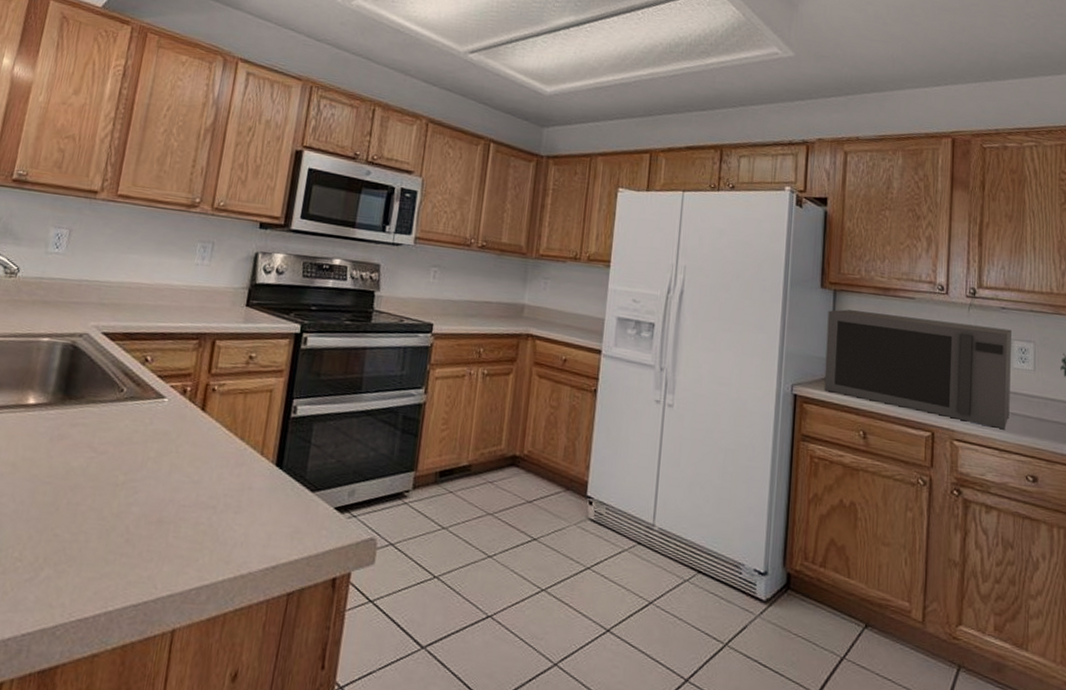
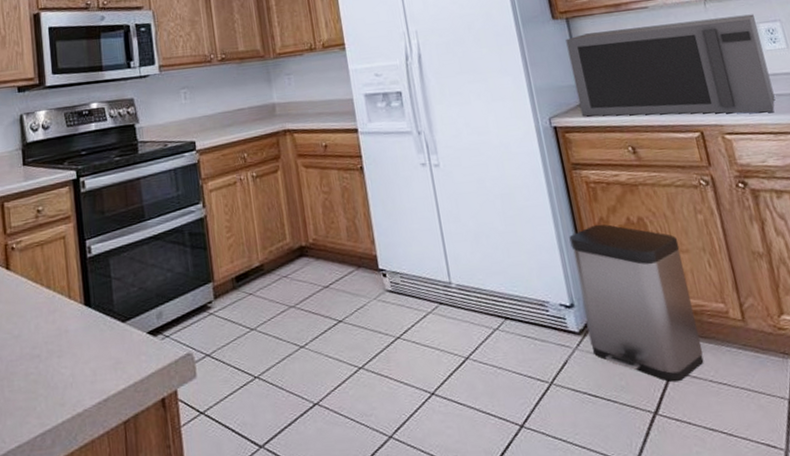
pedal bin: none [773,499,883,669] -> present [569,224,704,382]

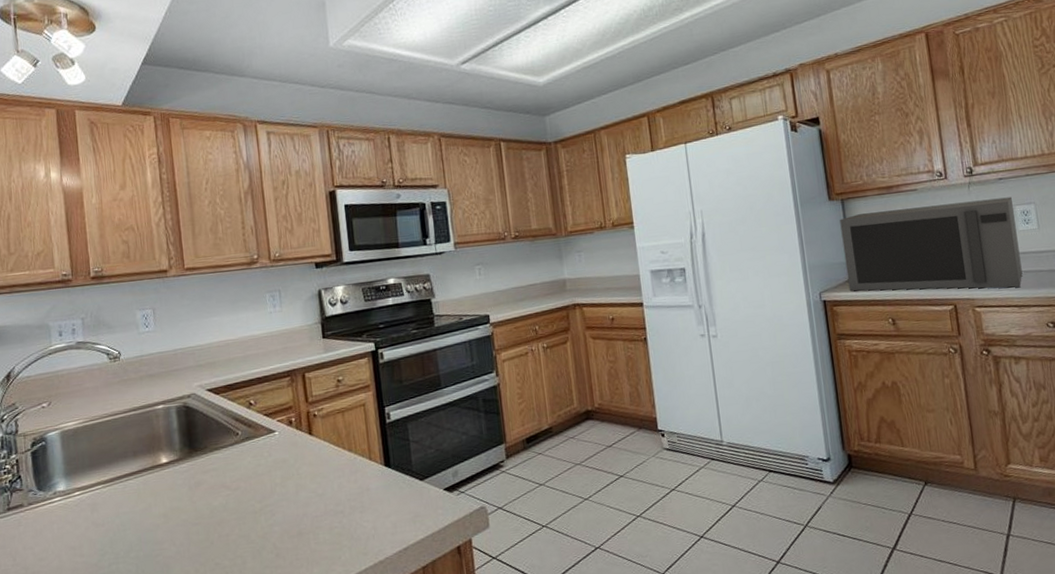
pedal bin: present [569,224,704,382] -> none [830,388,939,522]

